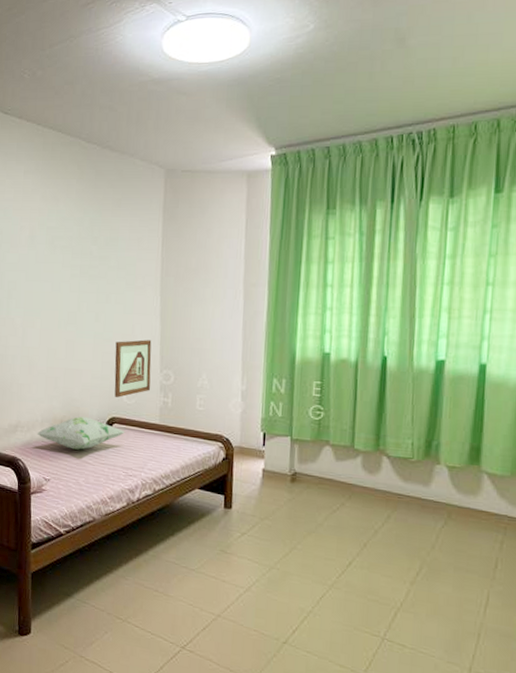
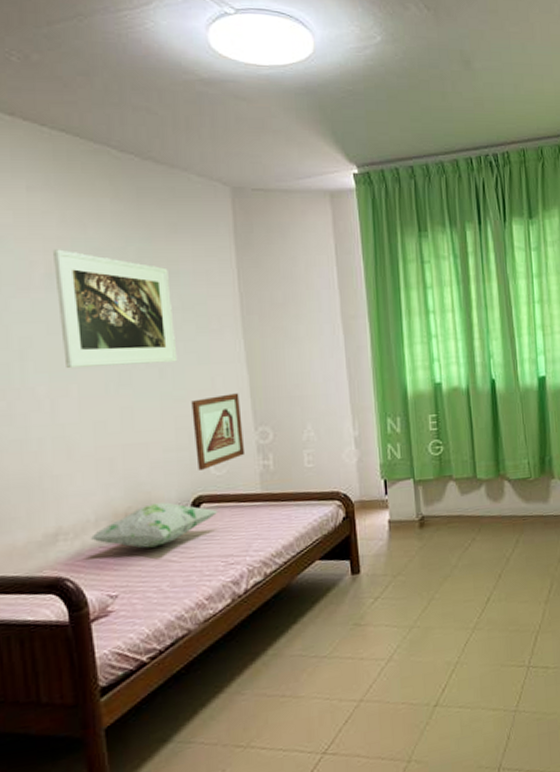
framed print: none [34,218,111,310] -> present [53,249,178,369]

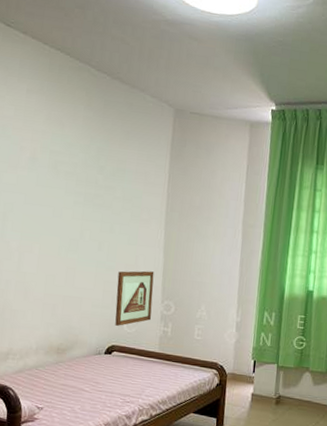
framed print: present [53,249,178,369] -> none [33,140,118,240]
decorative pillow: present [91,502,220,549] -> none [31,344,126,378]

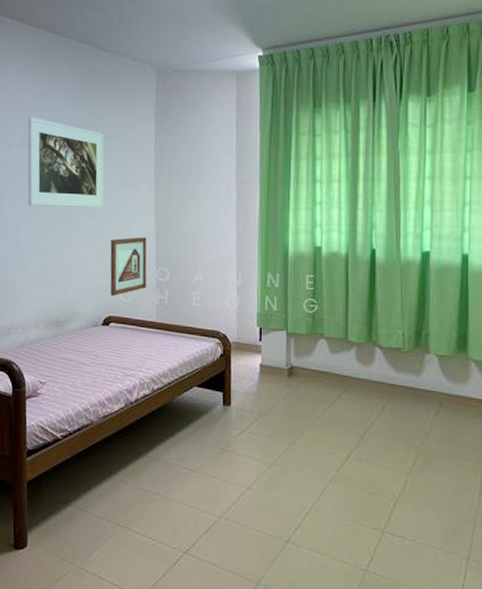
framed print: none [33,140,118,240] -> present [27,117,104,208]

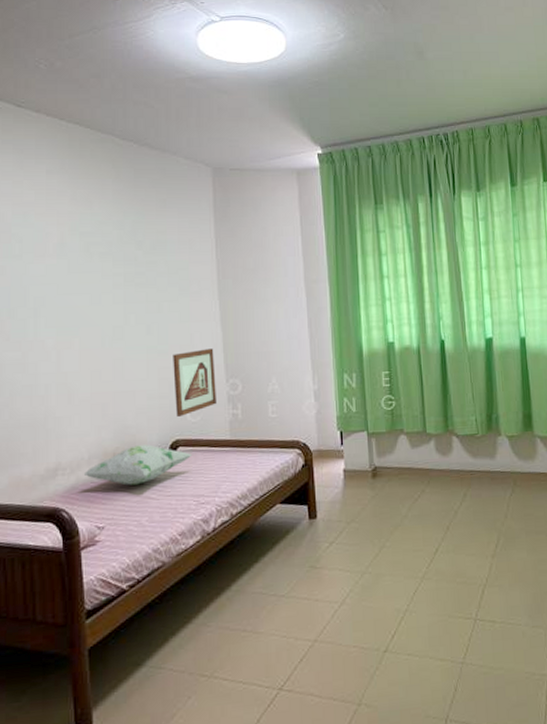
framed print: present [27,117,104,208] -> none [65,222,163,325]
decorative pillow: none [32,316,123,351] -> present [85,445,194,486]

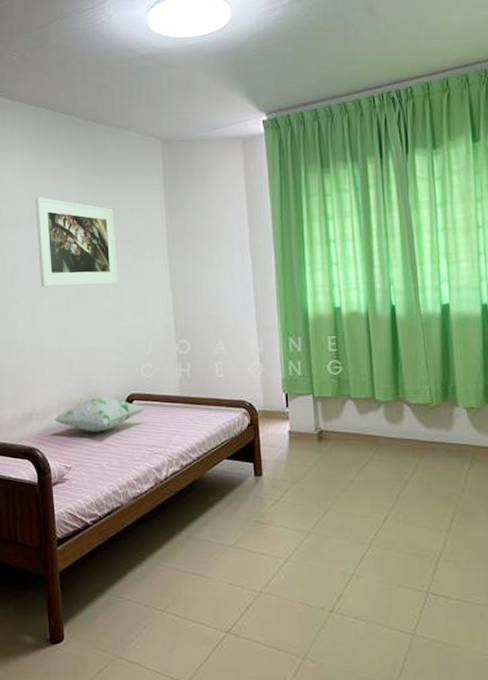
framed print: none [65,222,163,325] -> present [35,197,119,288]
picture frame: present [173,348,218,417] -> none [128,310,168,373]

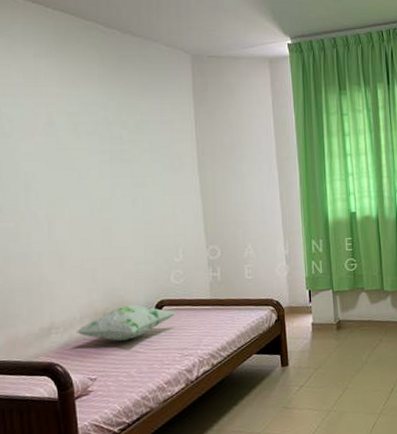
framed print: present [35,197,119,288] -> none [53,103,147,198]

